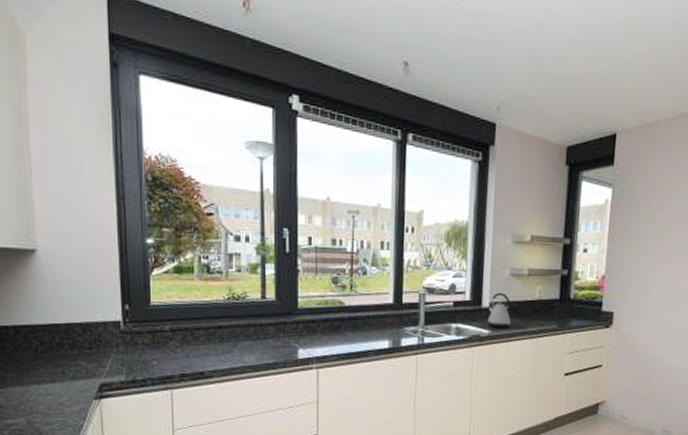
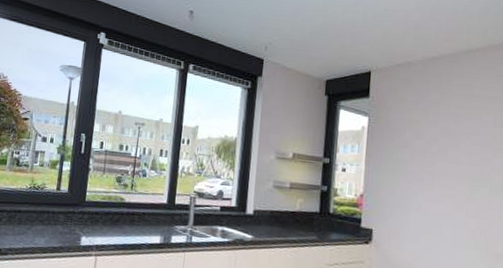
kettle: present [487,292,512,329] -> none [251,201,274,236]

